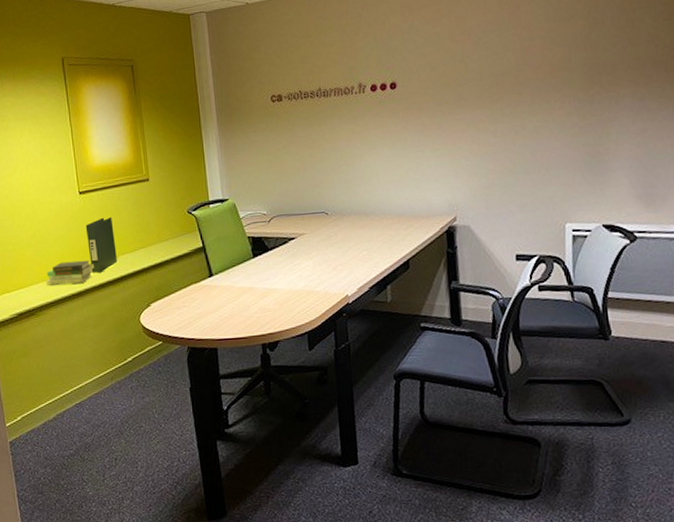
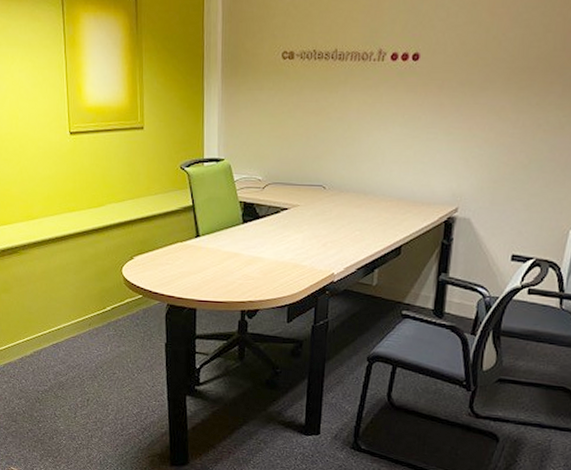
books: present [45,260,95,286] -> none [30,203,81,227]
binder: present [85,216,117,273] -> none [74,162,104,219]

